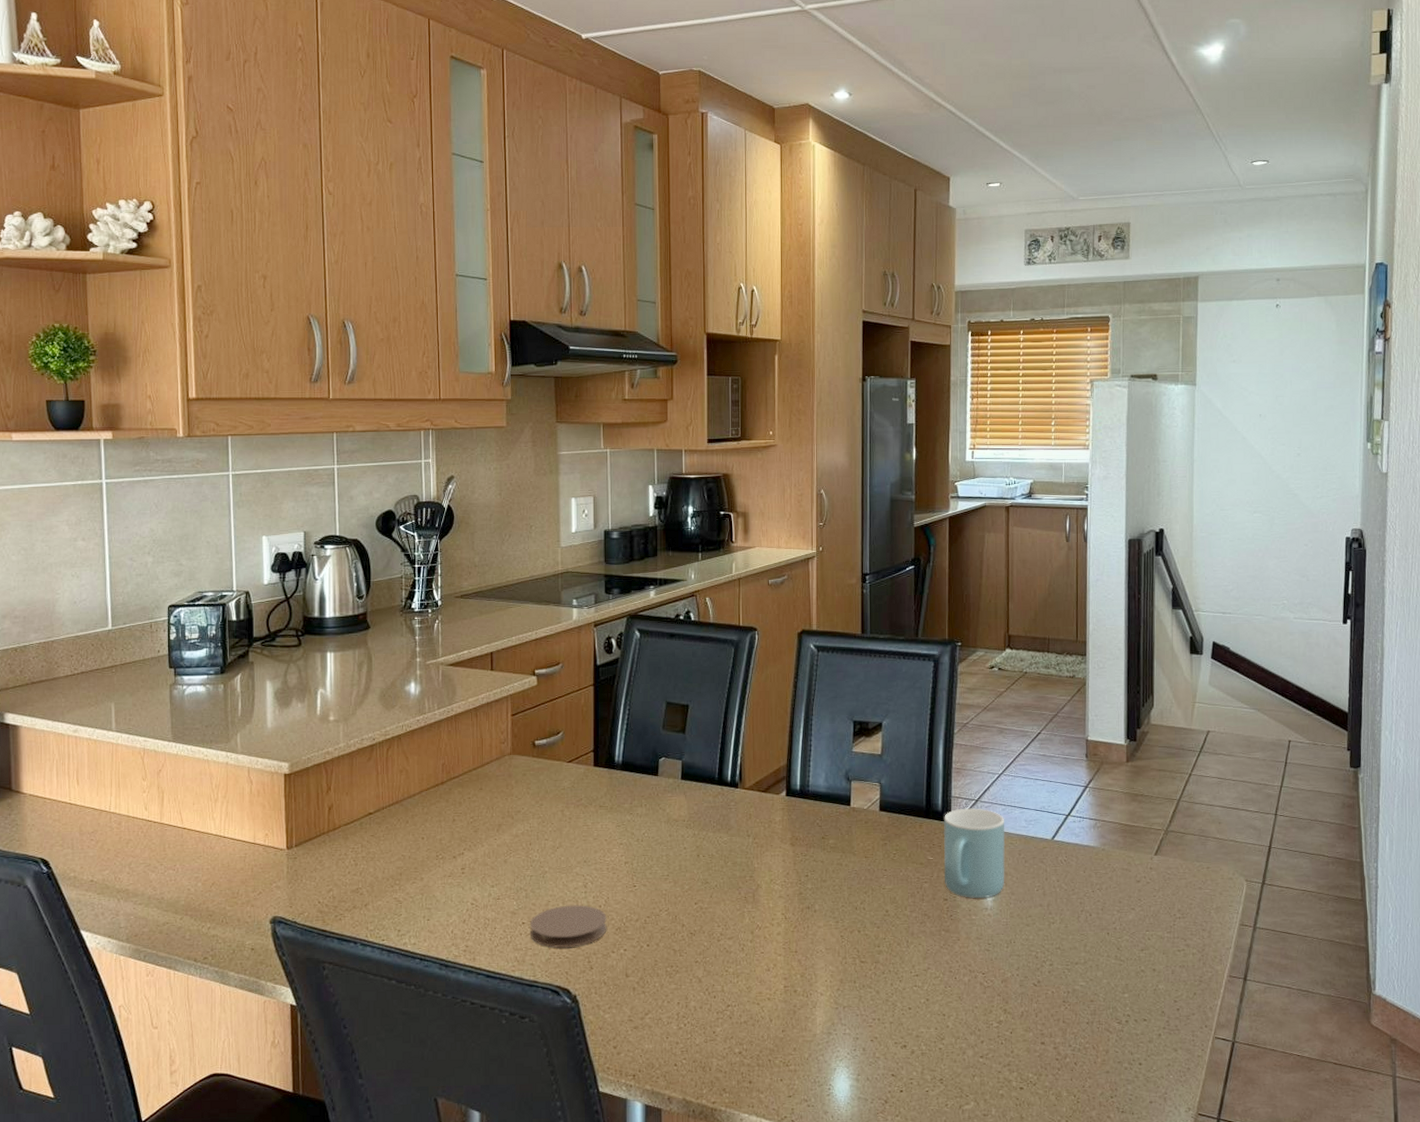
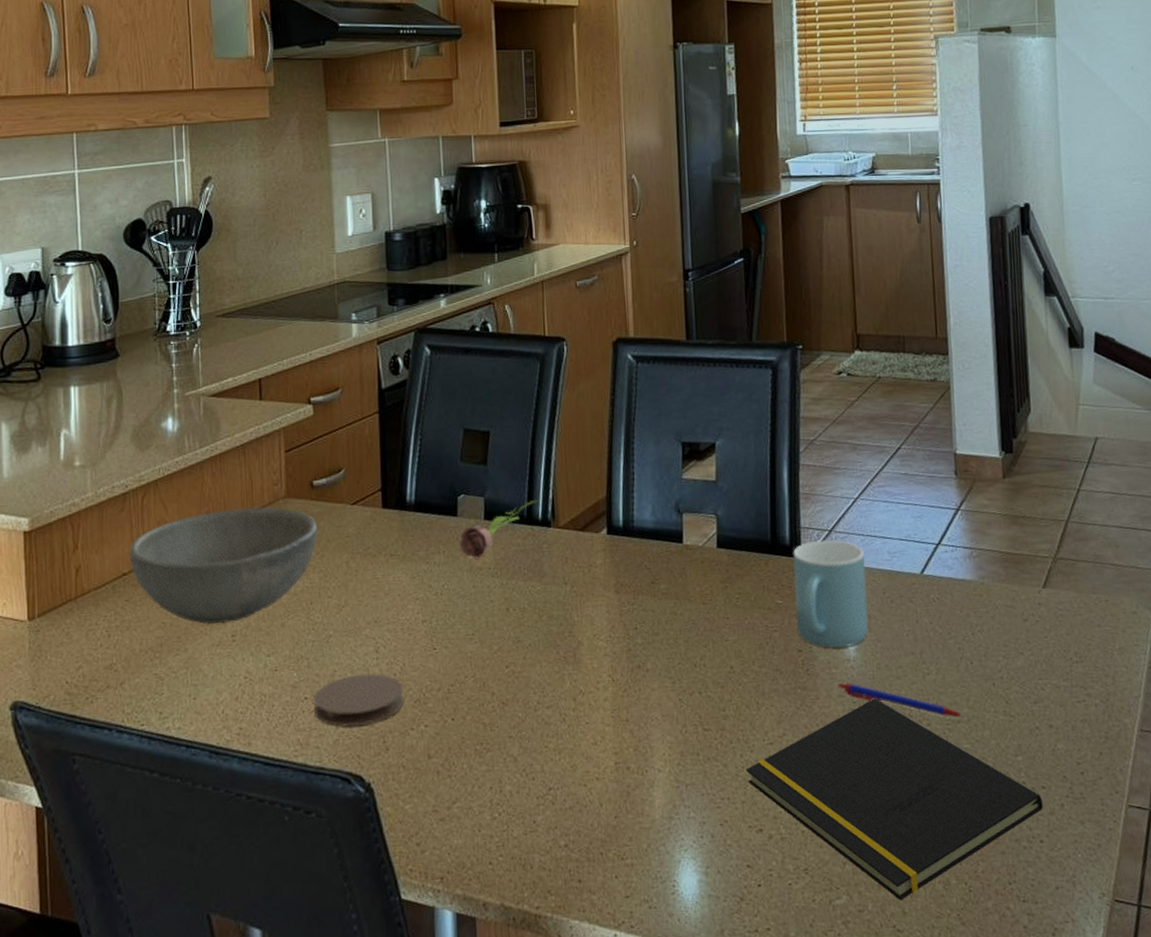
bowl: none [375,761,537,858] -> present [130,507,317,624]
flower: none [658,764,729,812] -> present [459,499,539,559]
notepad: none [895,941,1143,1108] -> present [746,698,1043,901]
pen: none [976,928,1082,960] -> present [838,683,964,718]

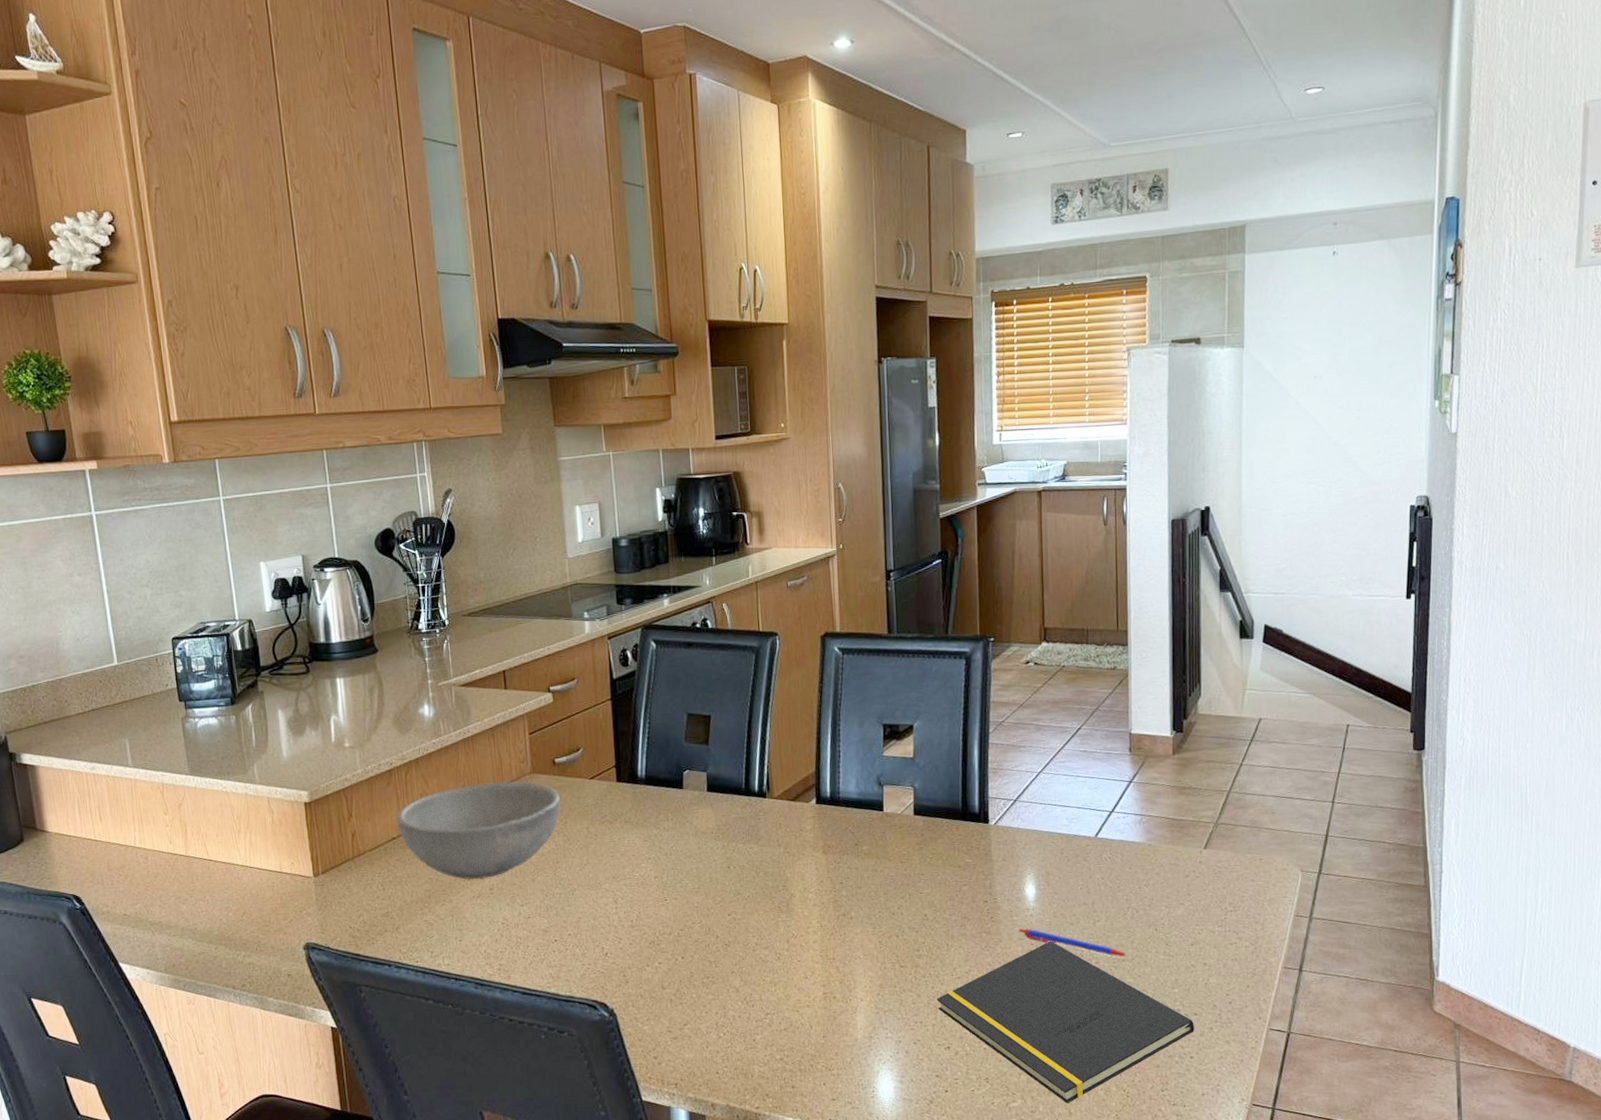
coaster: present [314,673,404,727] -> none [563,920,640,963]
flower: present [459,499,539,559] -> none [685,774,755,825]
mug: present [793,540,868,648] -> none [981,808,1047,899]

